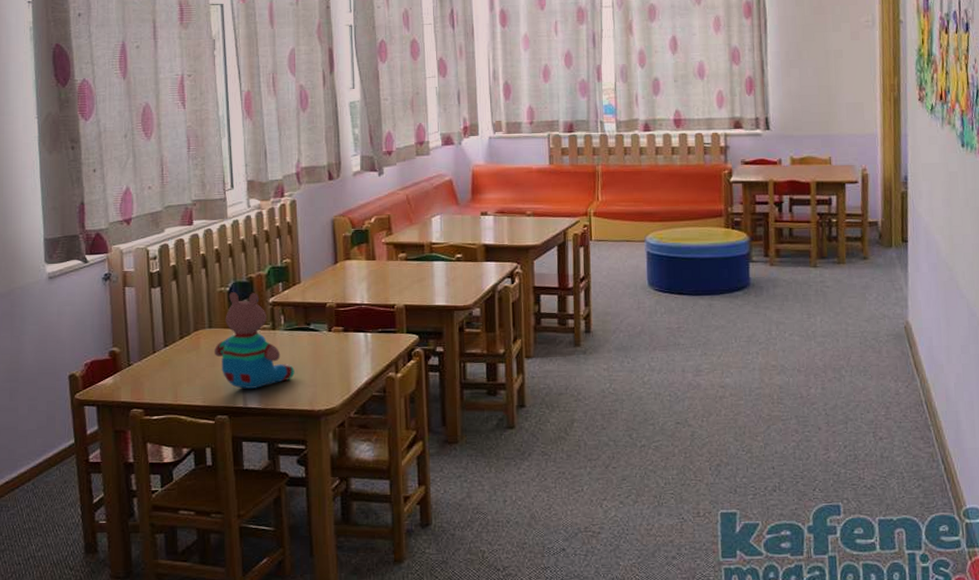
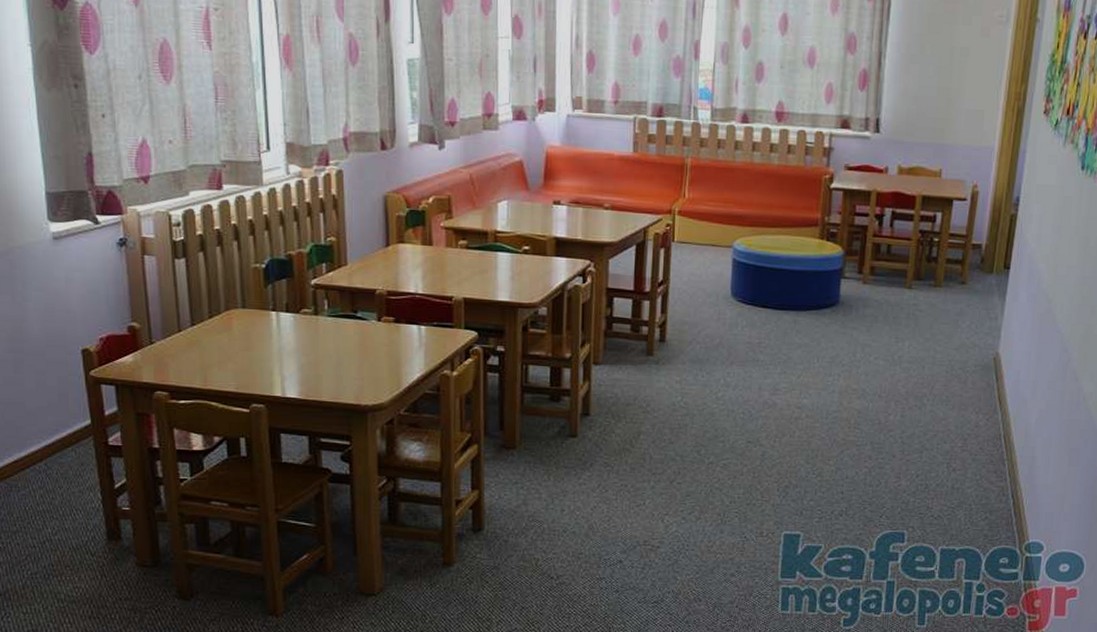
teddy bear: present [215,292,295,389] -> none [249,270,339,378]

